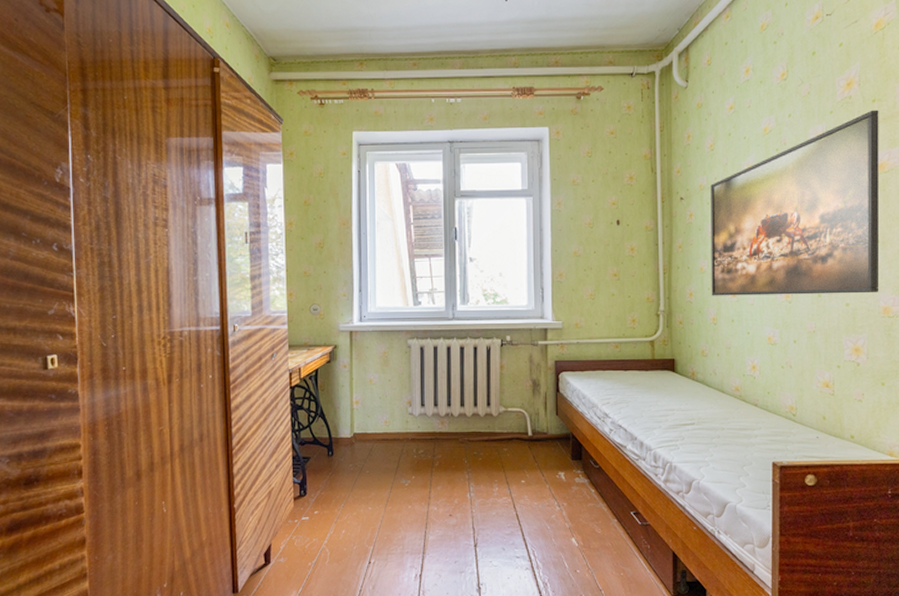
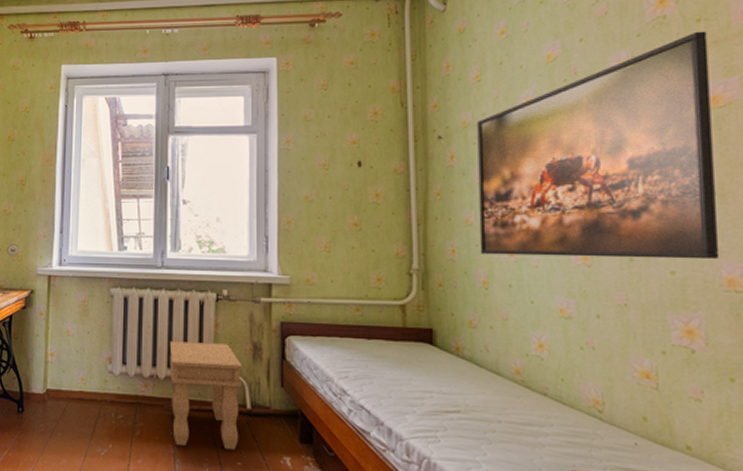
side table: none [461,382,525,472] -> present [169,341,243,451]

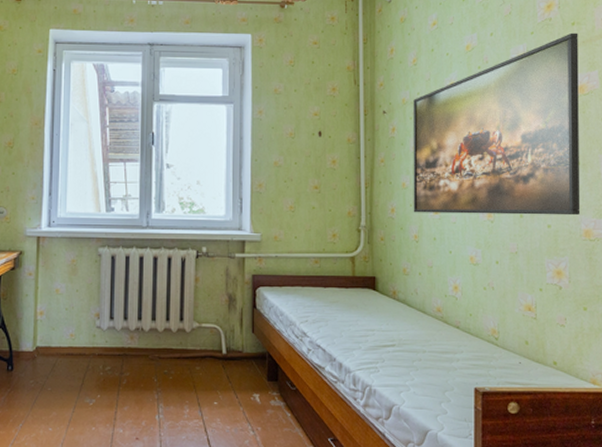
side table: present [169,341,243,451] -> none [153,296,219,392]

